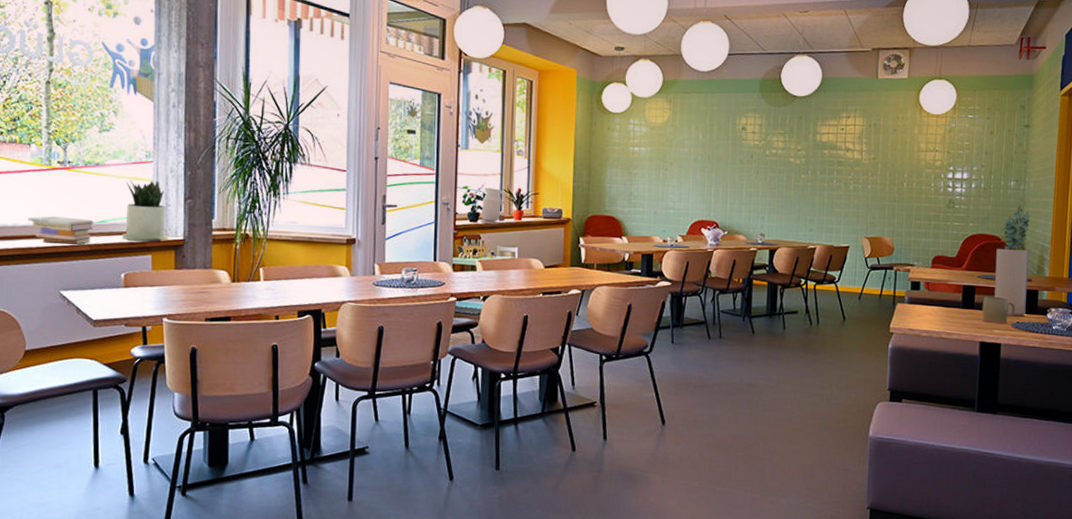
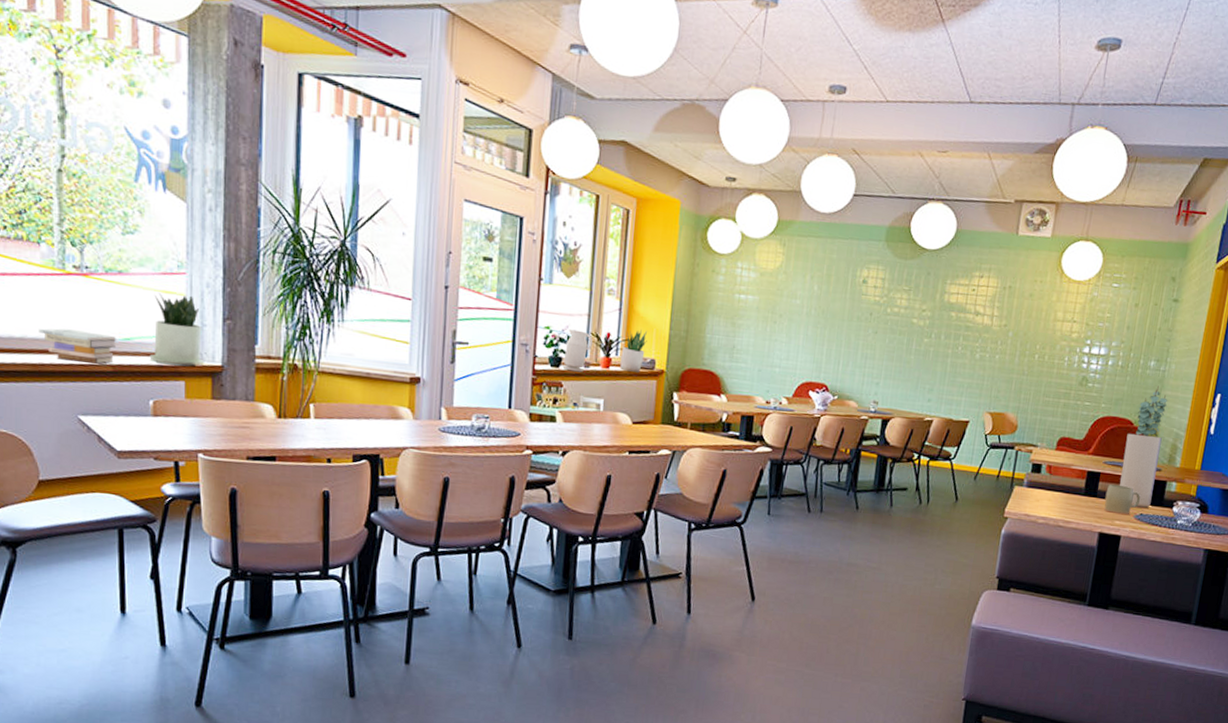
planter: none [531,184,554,222] -> present [620,329,647,372]

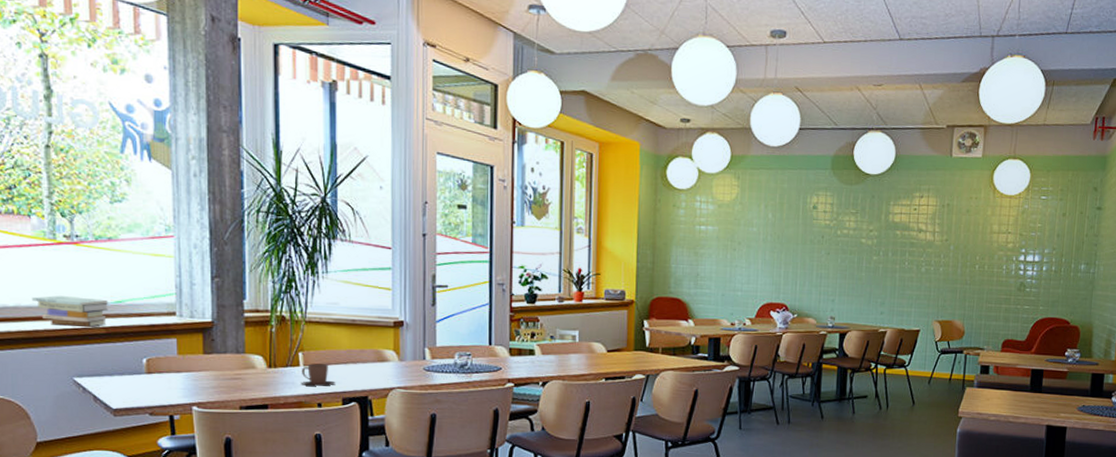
planter: present [149,293,205,367] -> none [141,256,196,324]
cup: none [310,416,347,441] -> present [301,363,336,386]
water jug: present [562,329,593,372] -> none [538,267,566,307]
planter: present [620,329,647,372] -> none [592,264,616,304]
mug: present [1104,484,1141,515] -> none [1049,379,1082,408]
vase: present [1120,385,1167,508] -> none [1062,287,1099,400]

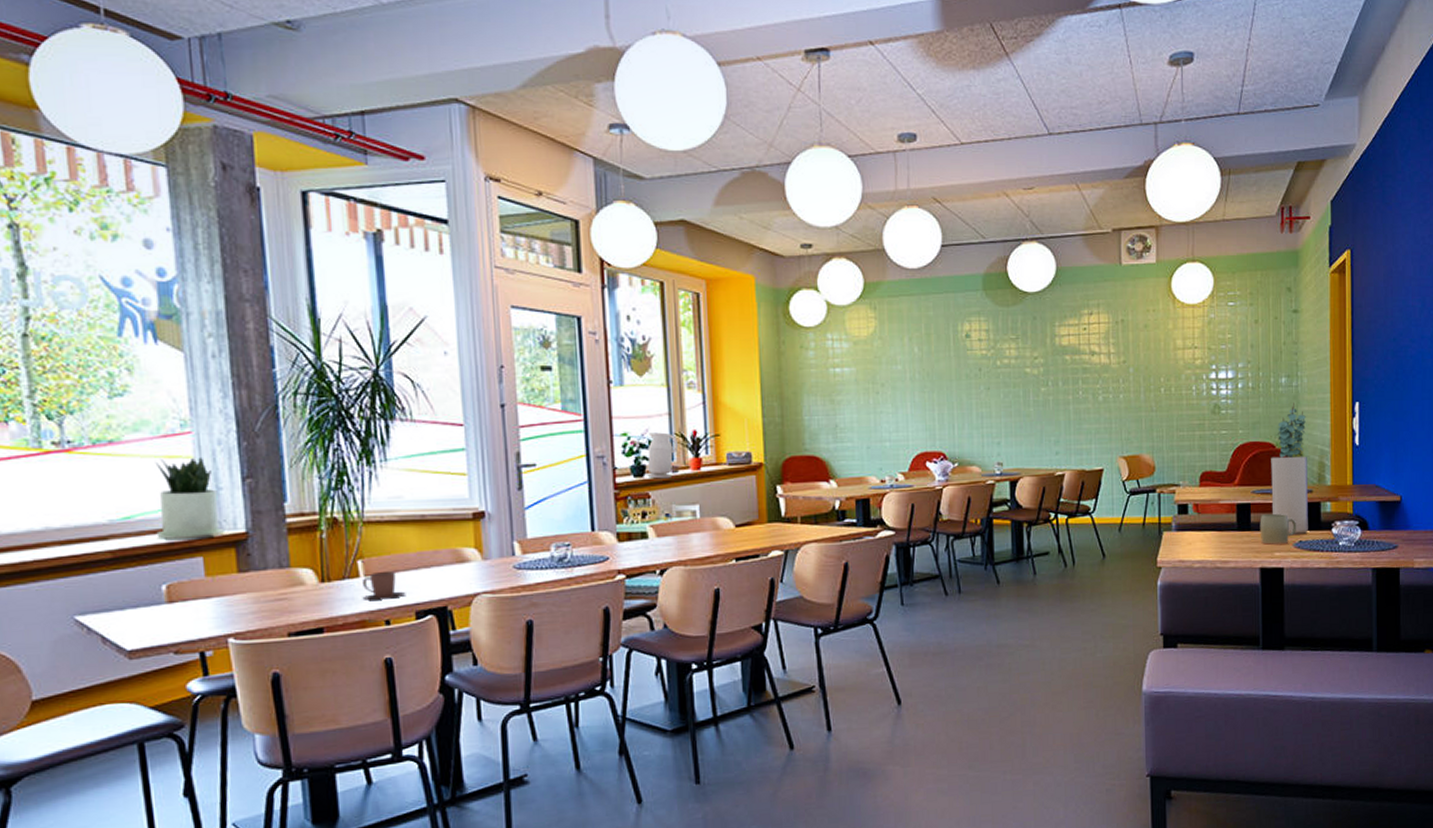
books: present [32,295,108,327] -> none [16,516,114,554]
planter: none [141,256,196,324] -> present [156,457,225,541]
water jug: none [538,267,566,307] -> present [647,432,679,479]
mug: none [1049,379,1082,408] -> present [1259,513,1297,545]
vase: none [1062,287,1099,400] -> present [1271,402,1308,534]

